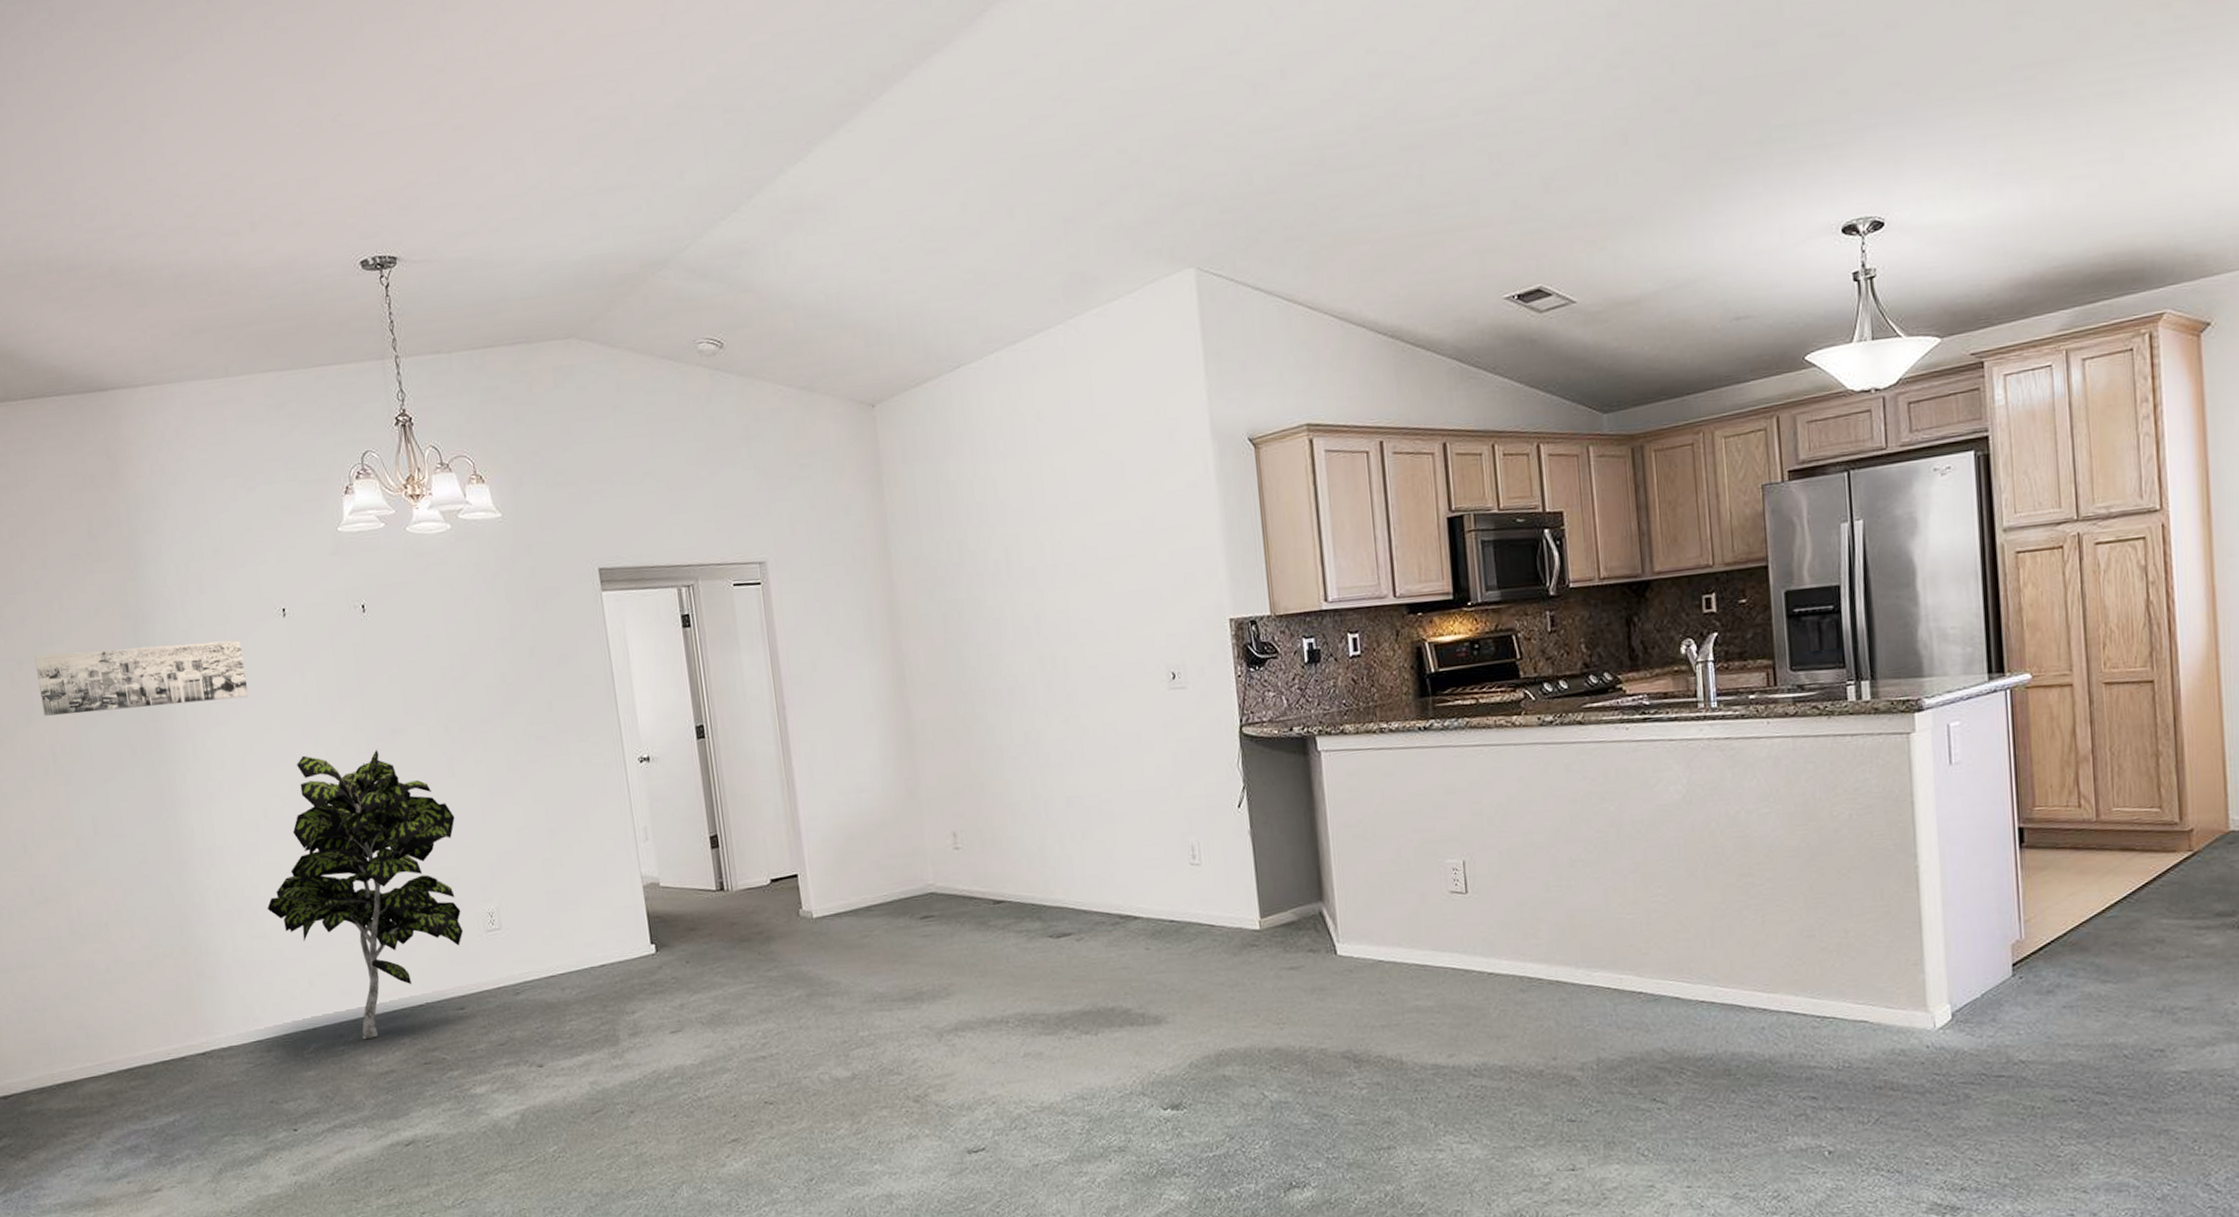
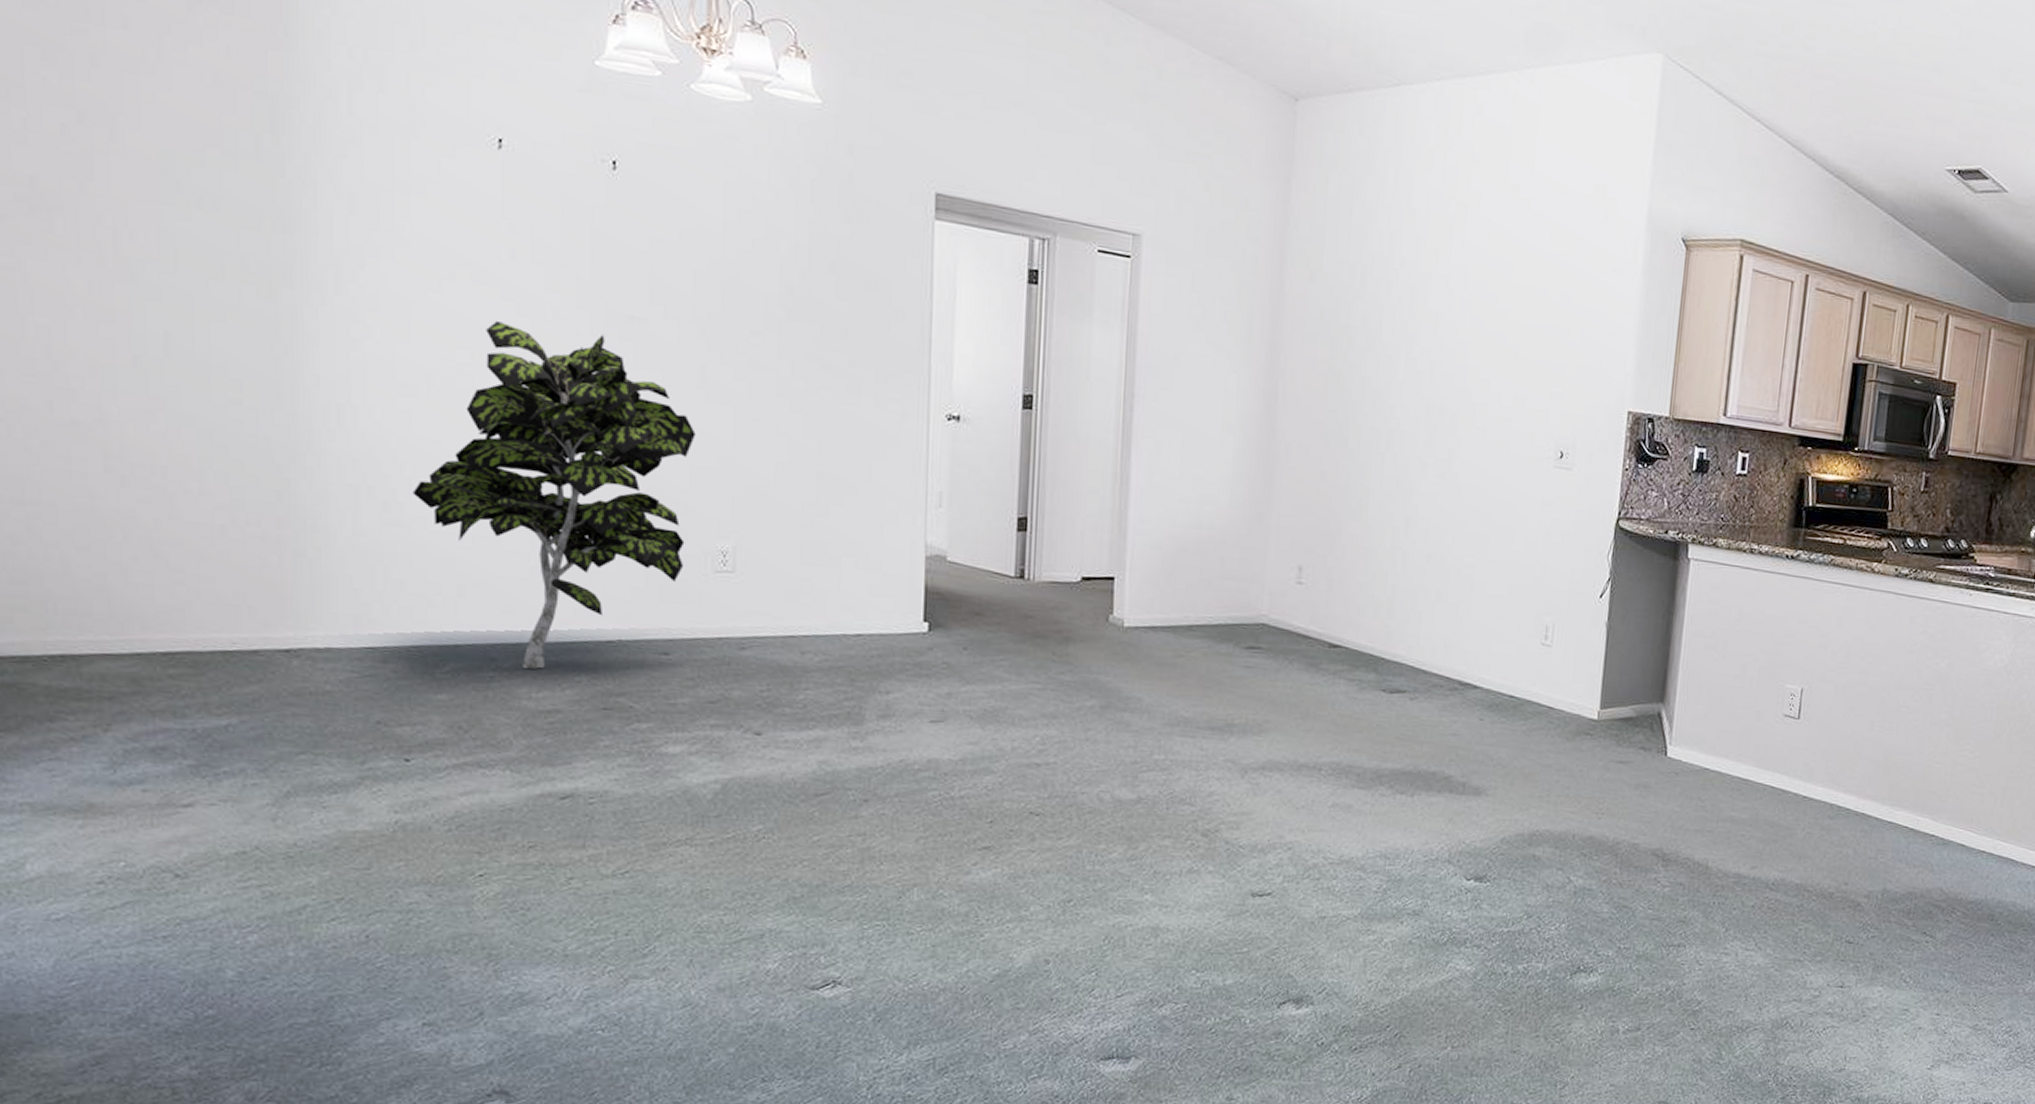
wall art: present [35,640,249,716] -> none [106,110,431,234]

